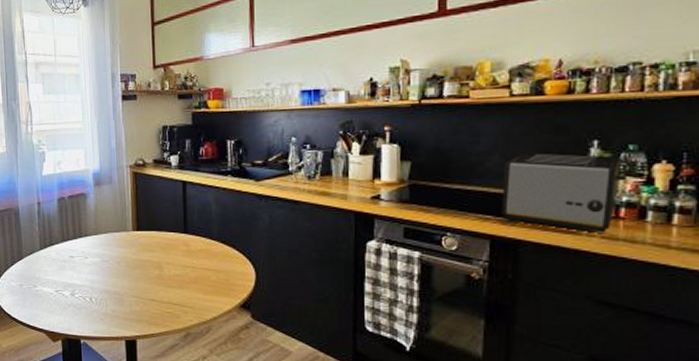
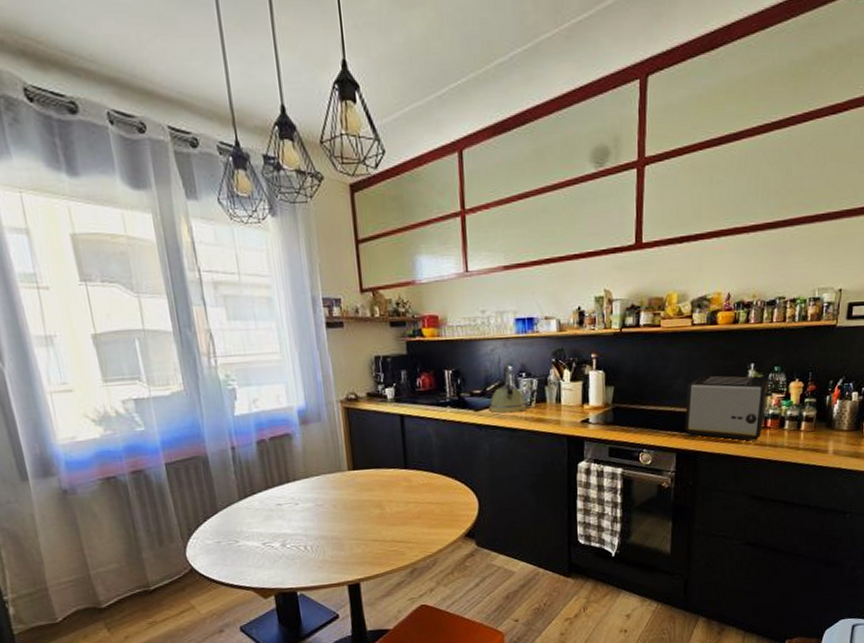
kettle: none [269,135,311,185] -> present [488,364,528,414]

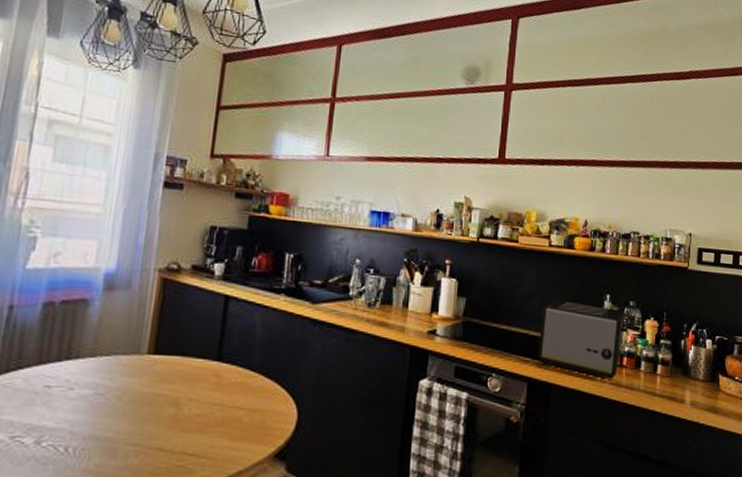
kettle: present [488,364,528,414] -> none [326,256,371,312]

